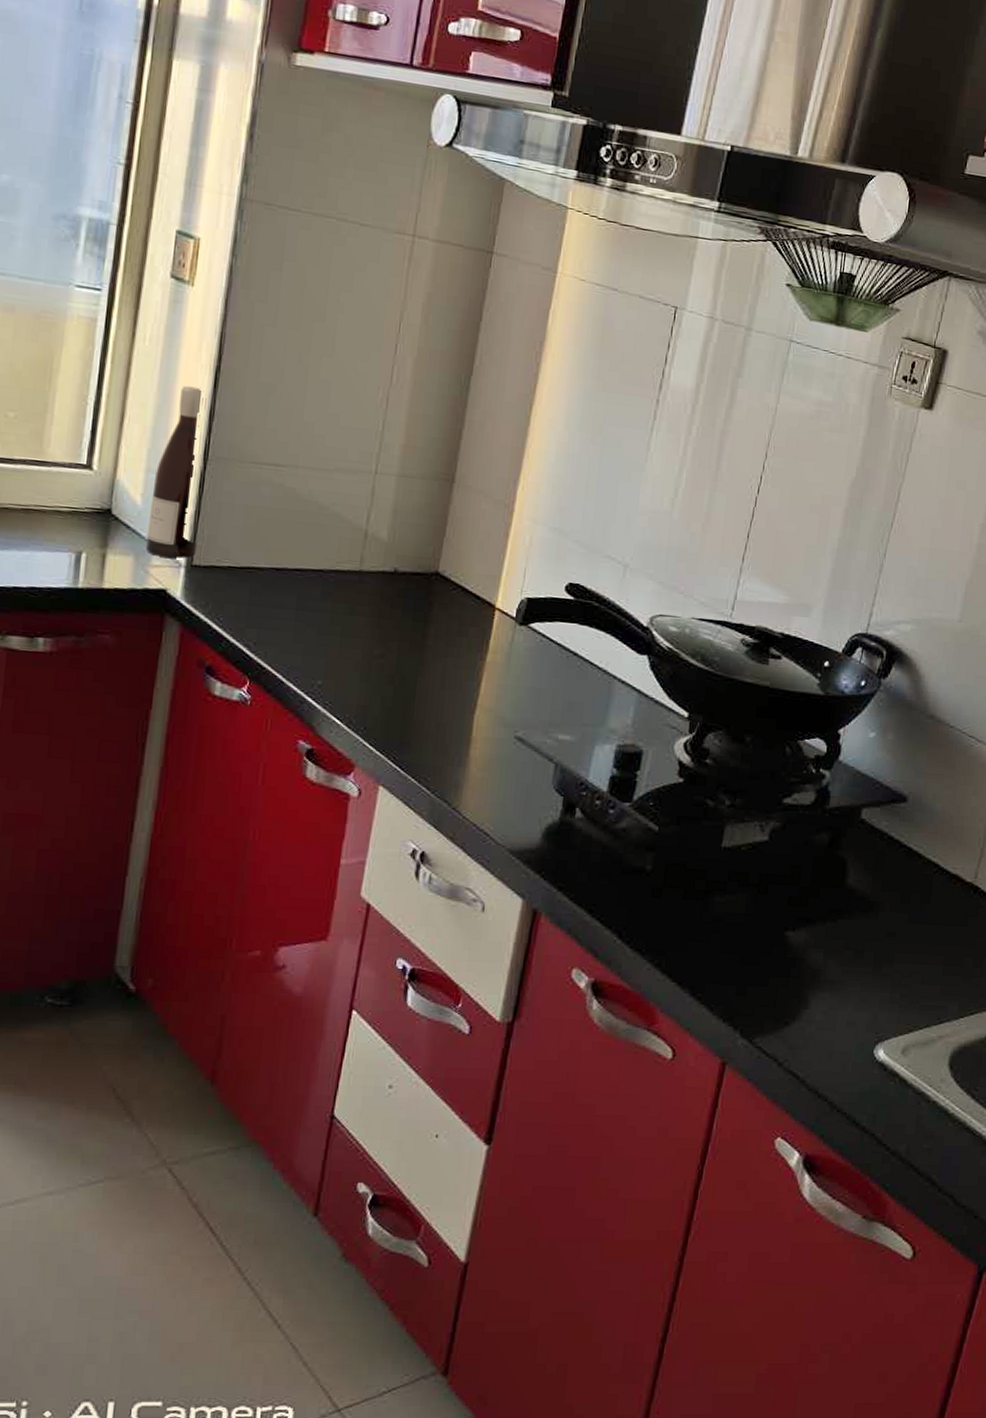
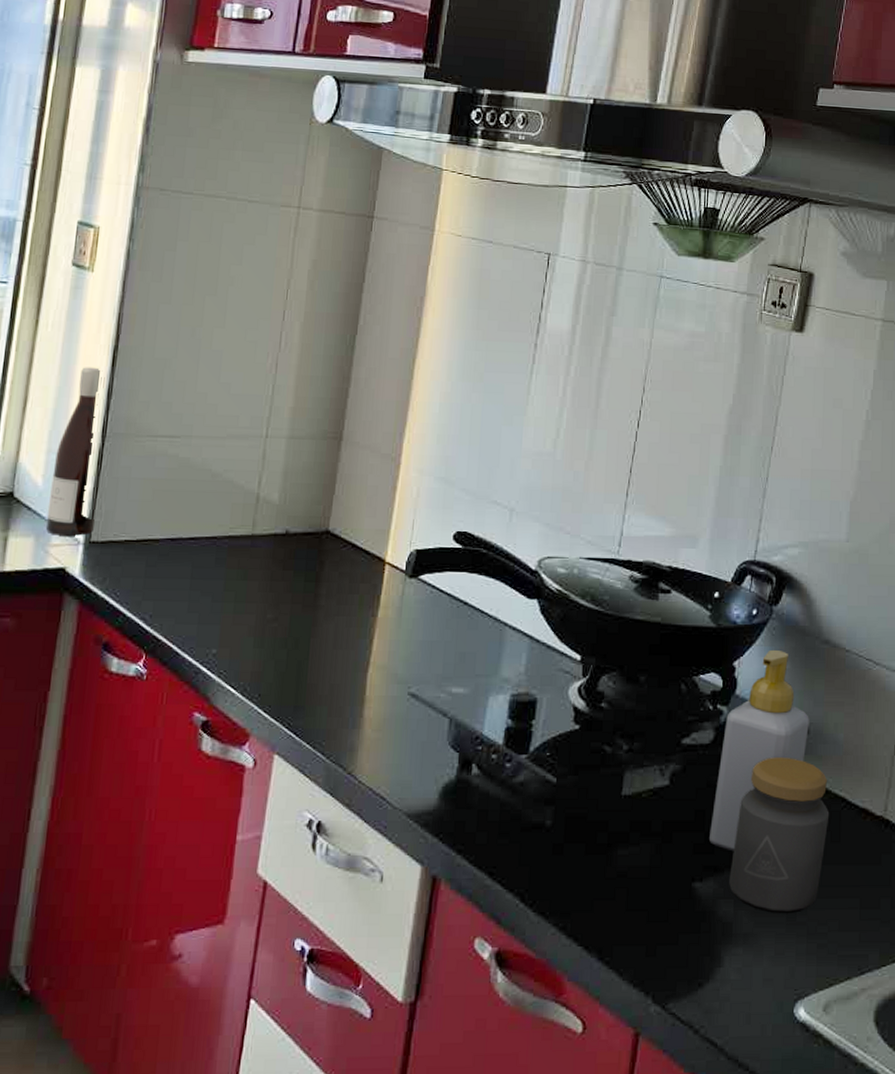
soap bottle: none [804,720,909,906] -> present [709,649,809,852]
jar: none [820,821,923,966] -> present [729,757,830,914]

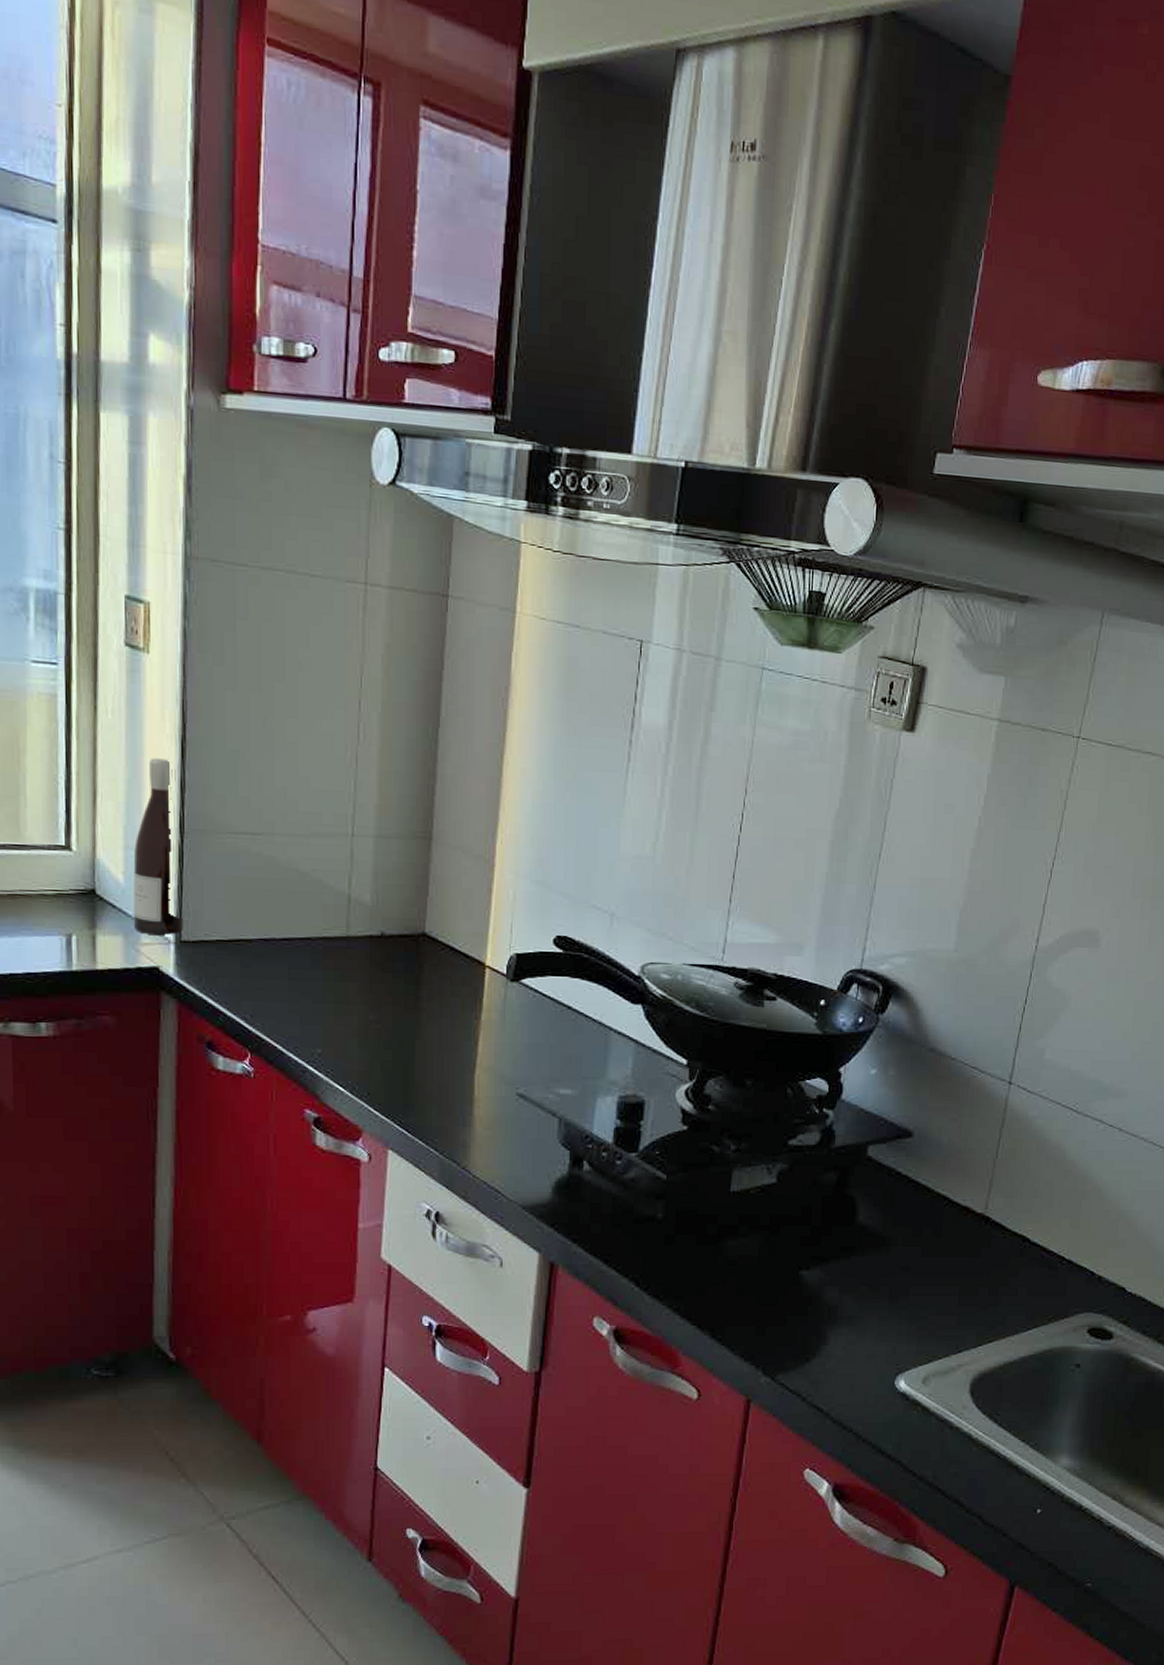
soap bottle: present [709,649,809,852] -> none [816,1056,914,1244]
jar: present [729,757,830,914] -> none [834,1158,932,1300]

